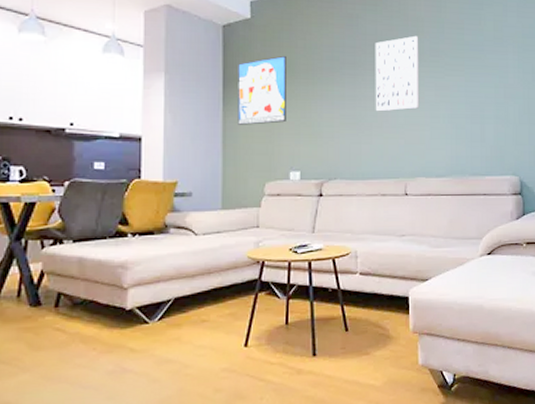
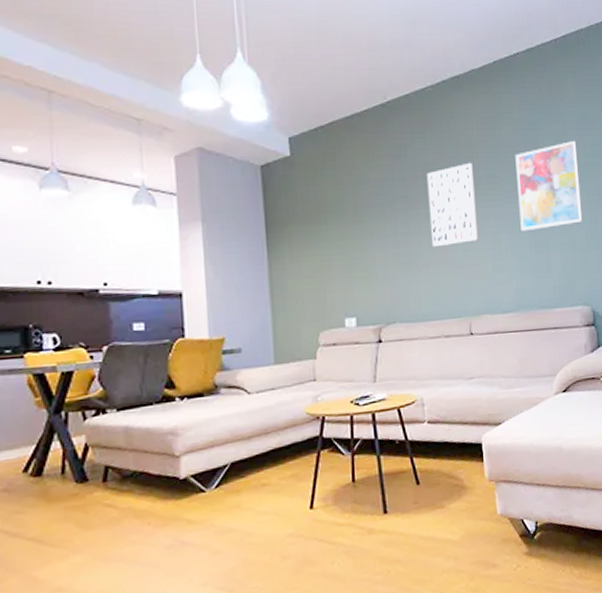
wall art: present [238,55,286,125] -> none [280,193,337,272]
wall art: none [458,22,517,103] -> present [515,141,583,232]

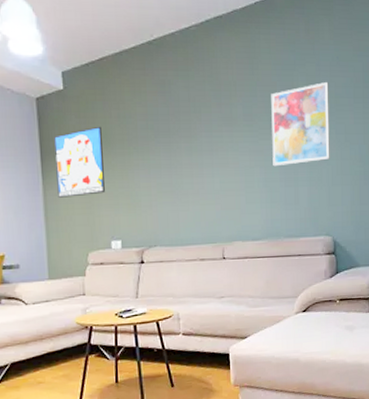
wall art: none [280,193,337,272] -> present [54,126,105,198]
wall art: present [426,162,479,248] -> none [188,100,234,179]

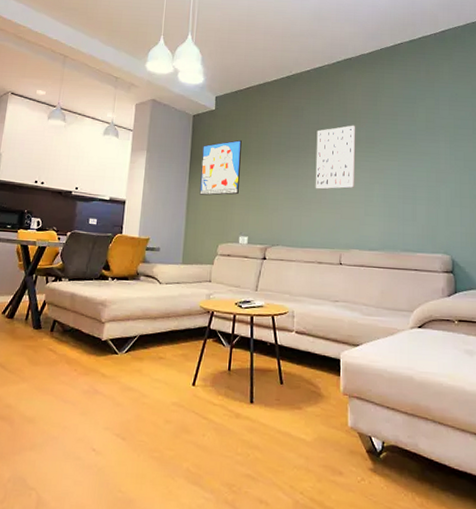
wall art: none [188,100,234,179] -> present [315,125,356,190]
wall art: present [271,82,330,167] -> none [392,114,449,185]

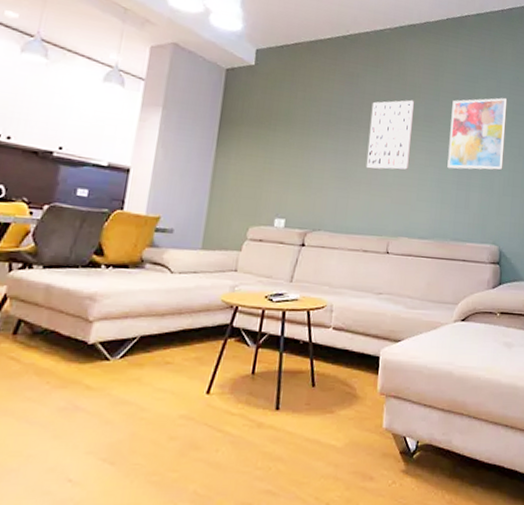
wall art: present [199,139,242,196] -> none [229,104,285,170]
wall art: none [392,114,449,185] -> present [447,98,508,170]

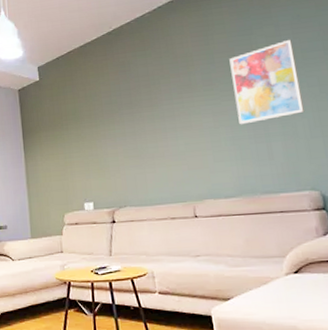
wall art: present [366,99,415,170] -> none [148,69,199,143]

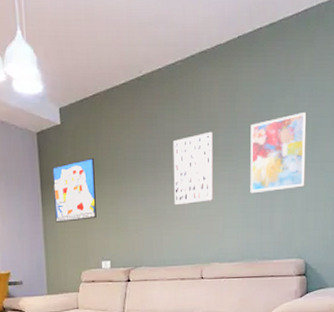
wall art: none [33,105,77,168] -> present [52,157,96,222]
wall art: none [148,69,199,143] -> present [173,131,214,205]

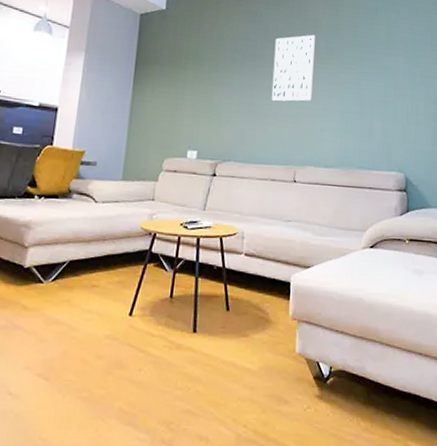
wall art: present [52,157,96,222] -> none [144,44,194,105]
wall art: present [250,113,307,194] -> none [350,28,407,99]

